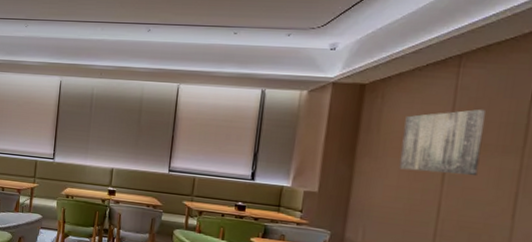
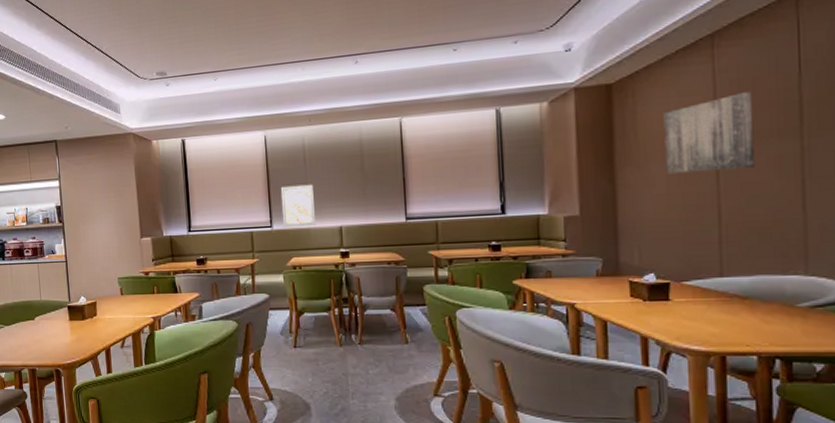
wall art: none [63,126,95,165] -> present [280,184,315,228]

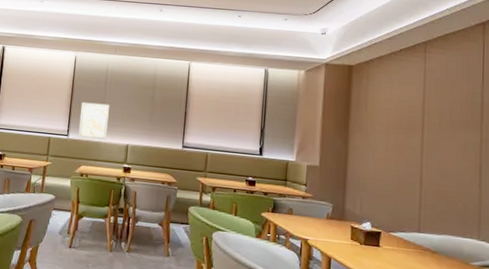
wall art: present [663,90,755,174] -> none [385,89,450,149]

